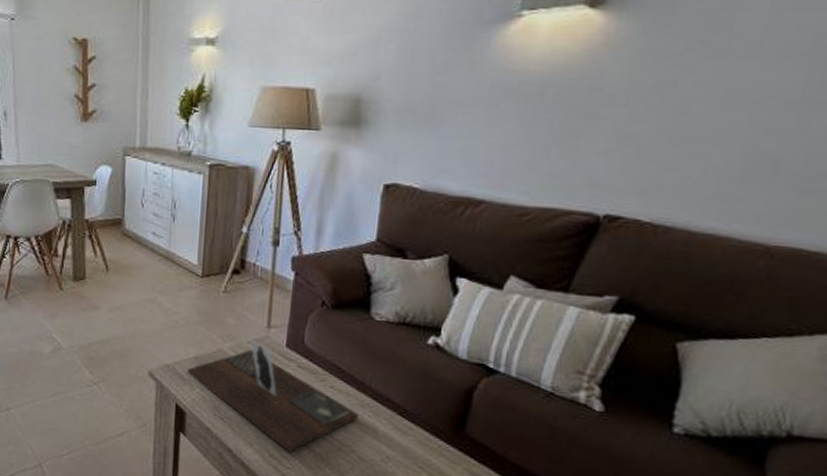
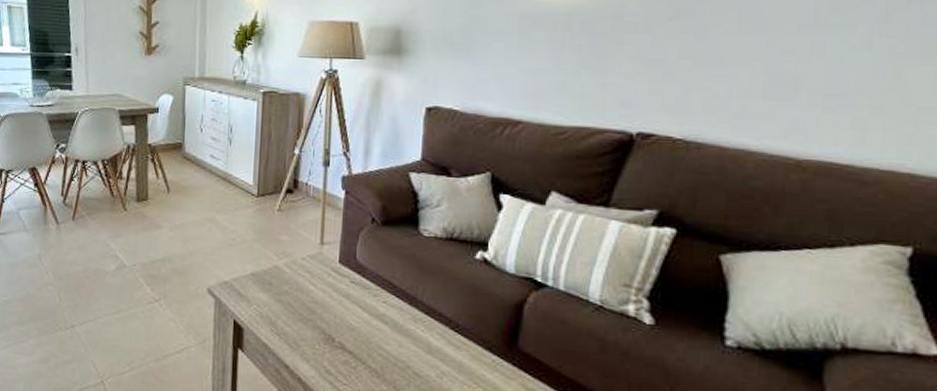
decorative tray: present [186,339,359,452] -> none [244,256,412,368]

